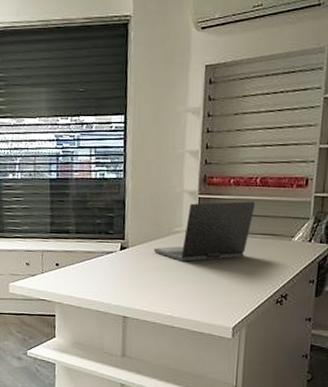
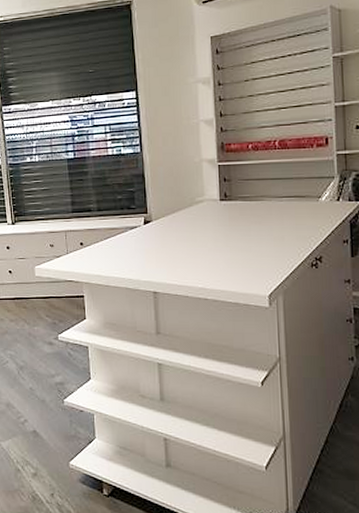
laptop: present [153,201,256,262] -> none [178,164,277,231]

